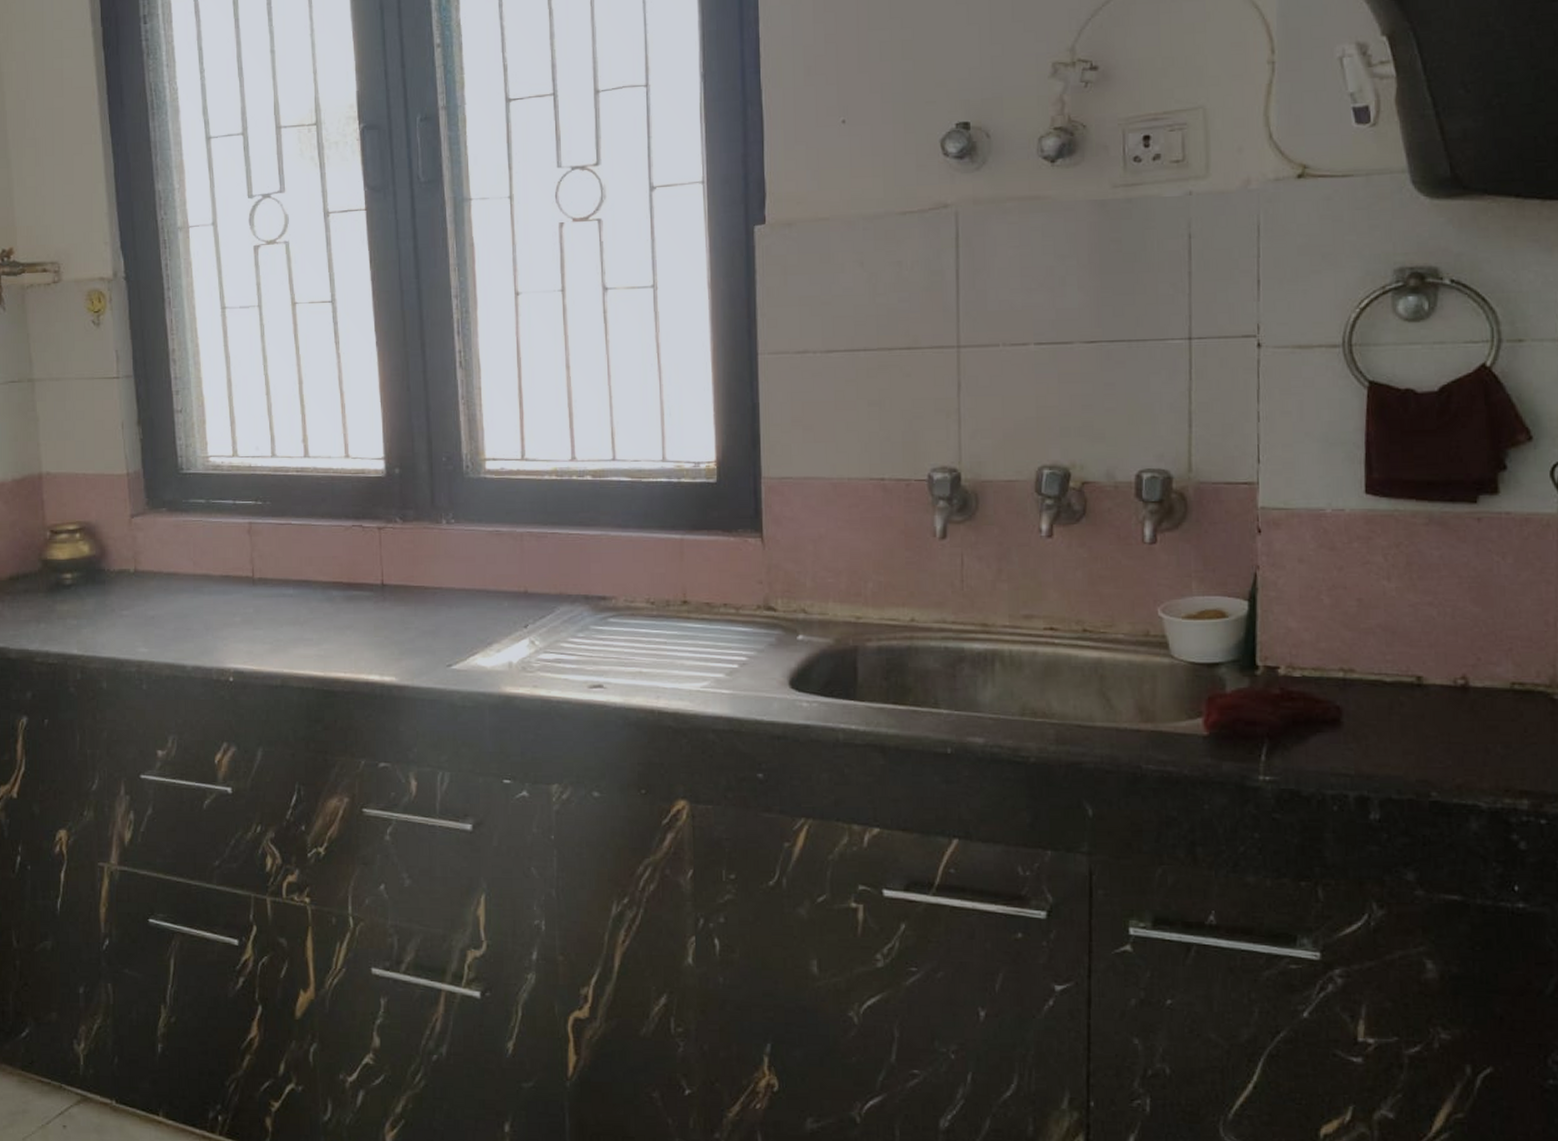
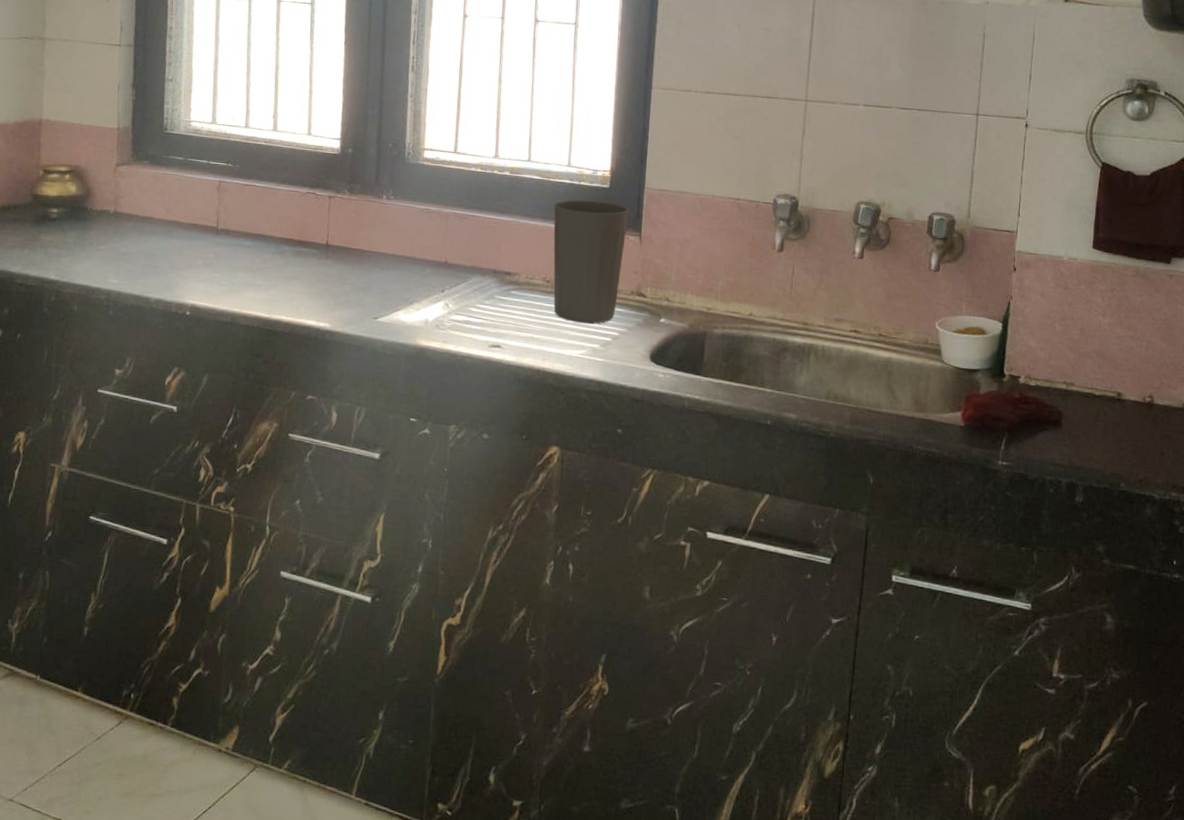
cup: none [650,499,744,649] -> present [553,199,629,323]

